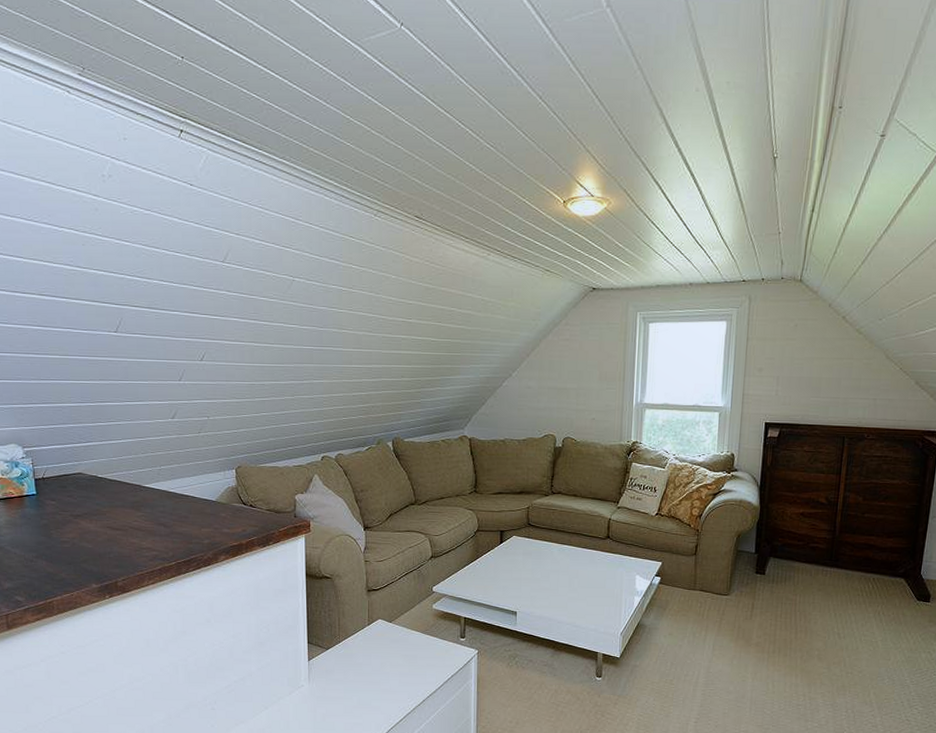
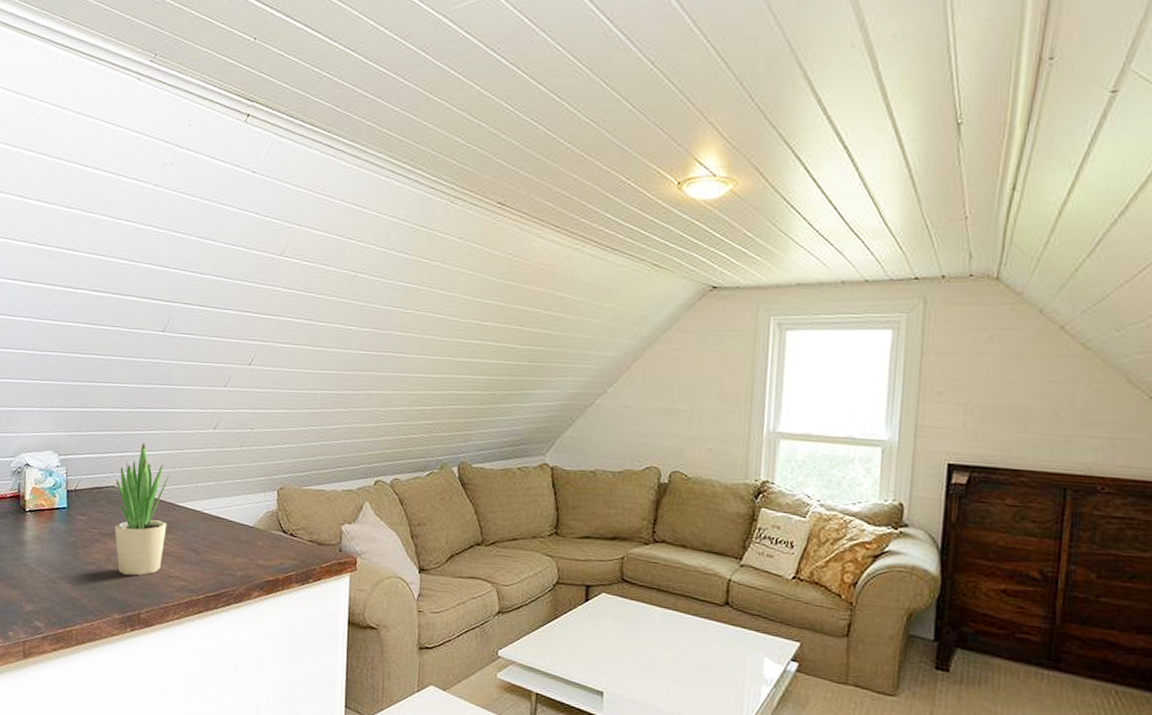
potted plant: none [82,433,135,550] -> present [114,443,169,576]

